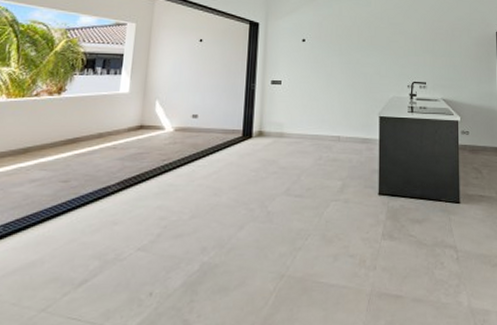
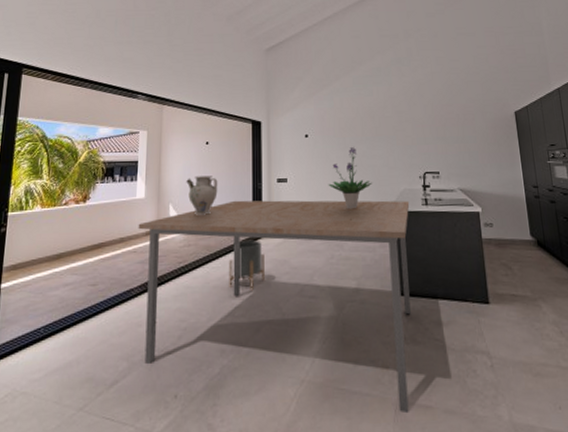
dining table: none [118,100,397,303] -> present [138,200,411,414]
ceramic jug: none [176,73,210,113] -> present [186,176,218,215]
planter: none [215,139,253,189] -> present [229,239,265,291]
potted plant: none [321,54,363,114] -> present [328,147,372,209]

